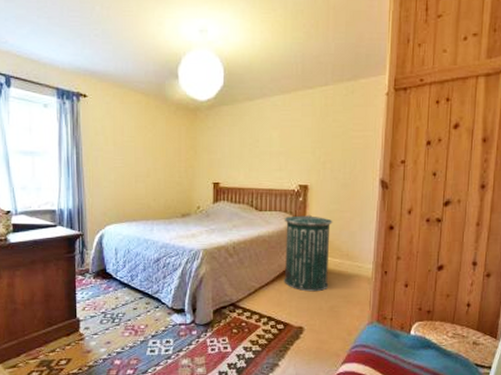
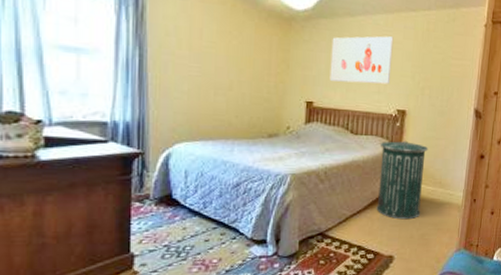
wall art: none [233,115,292,162] -> present [329,36,394,84]

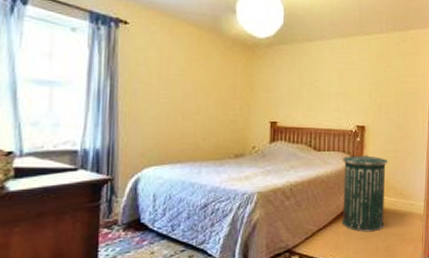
wall art: present [329,36,394,84] -> none [292,58,350,103]

